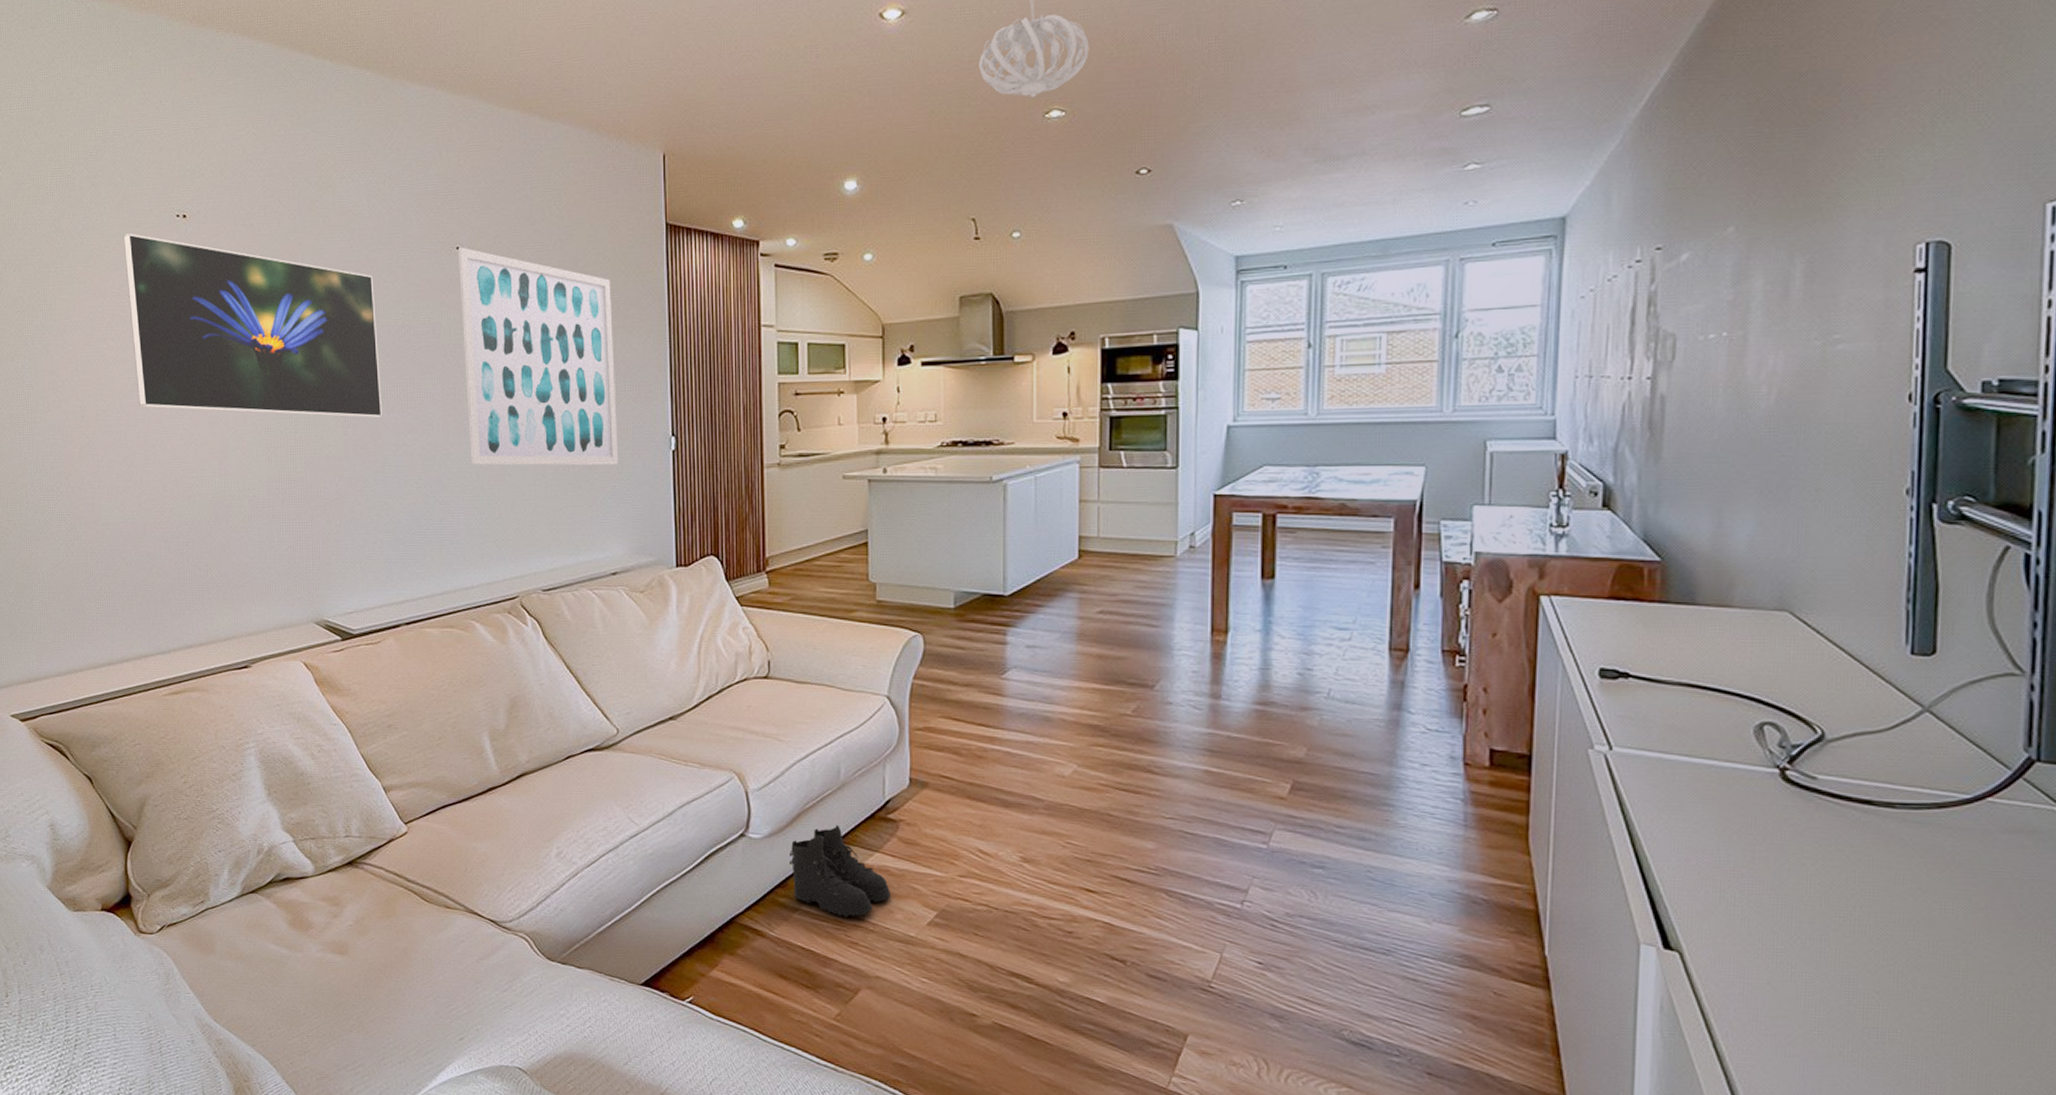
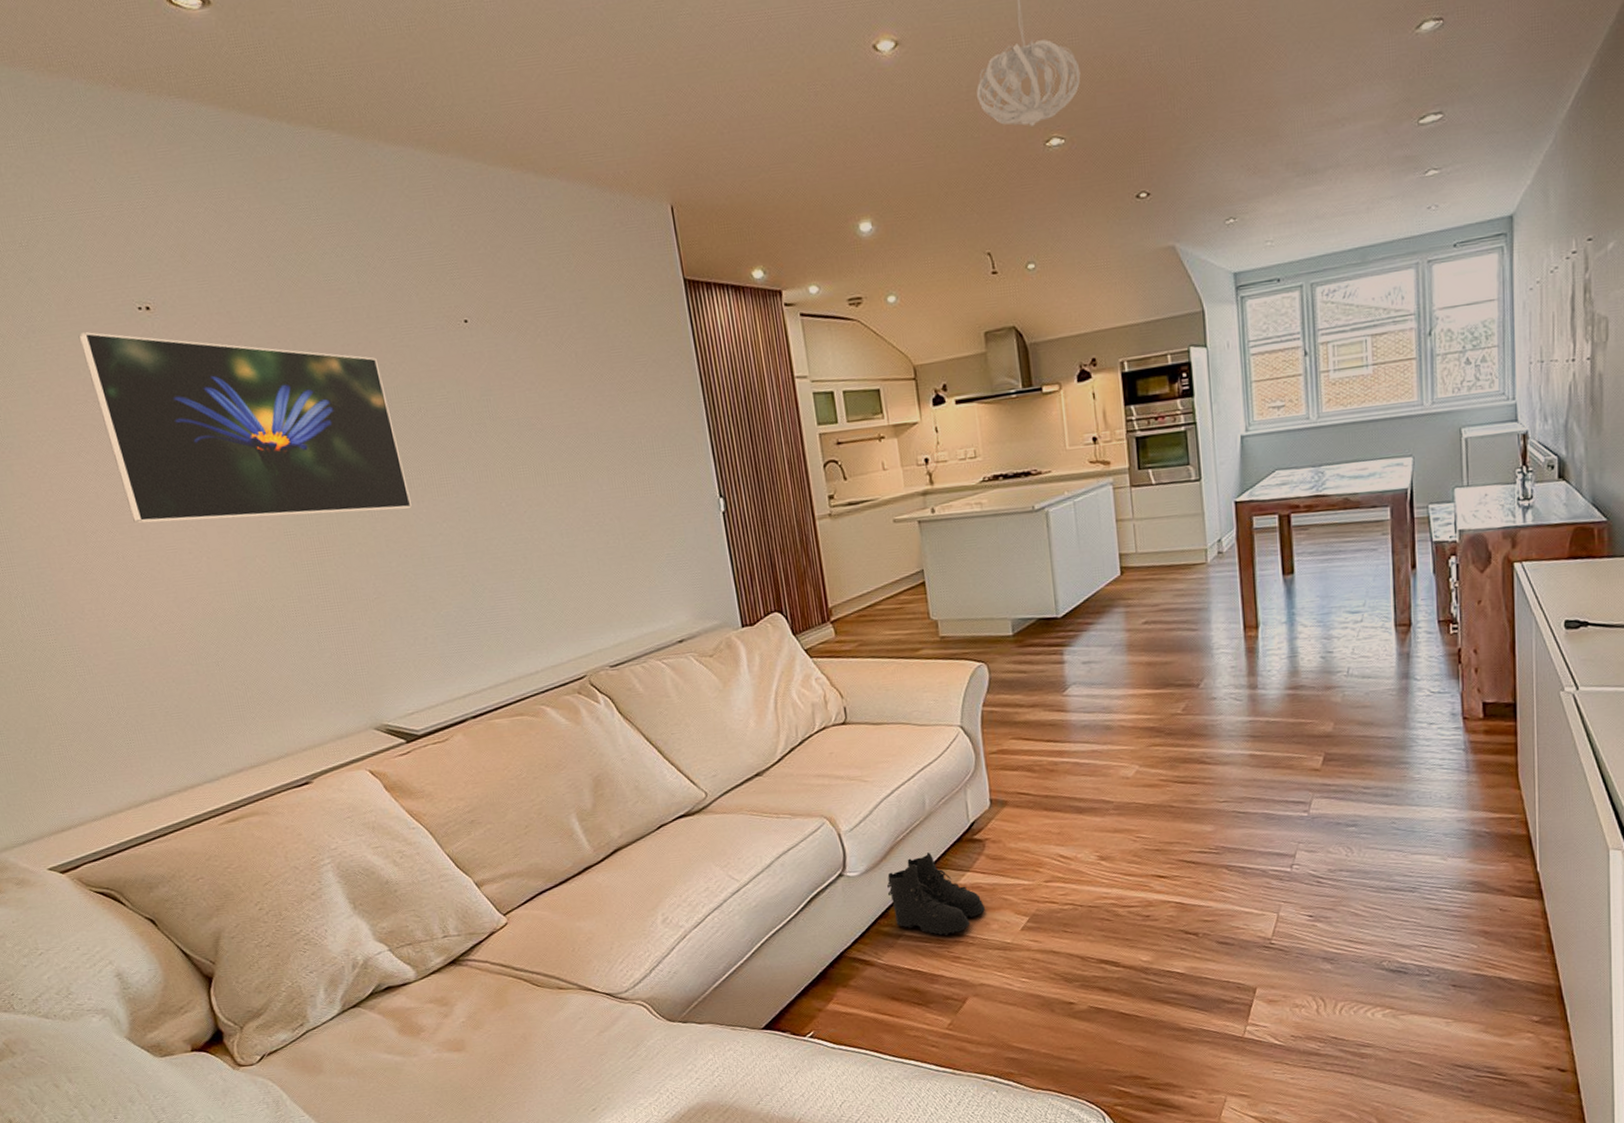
wall art: present [458,246,619,466] -> none [467,319,670,548]

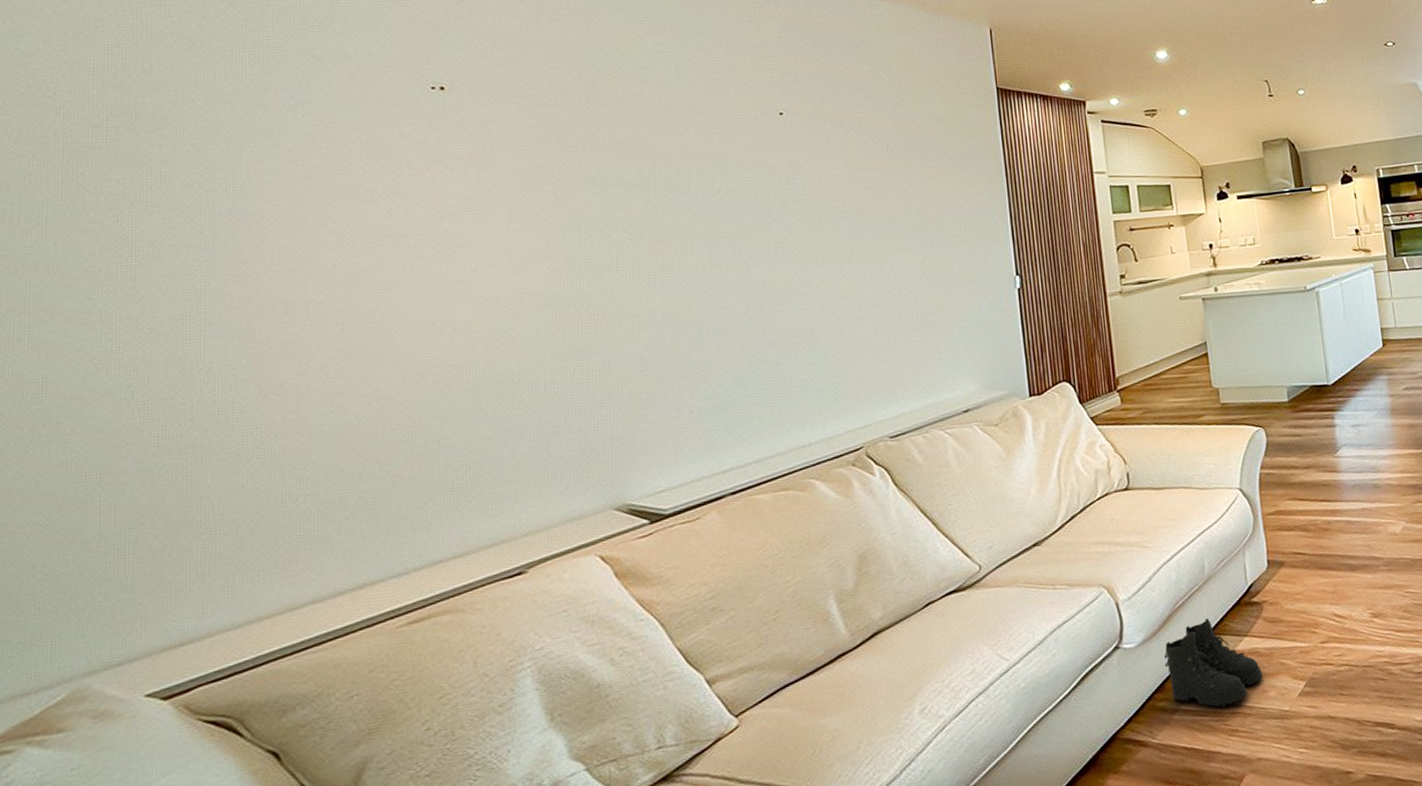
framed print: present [78,332,412,524] -> none [355,107,697,295]

